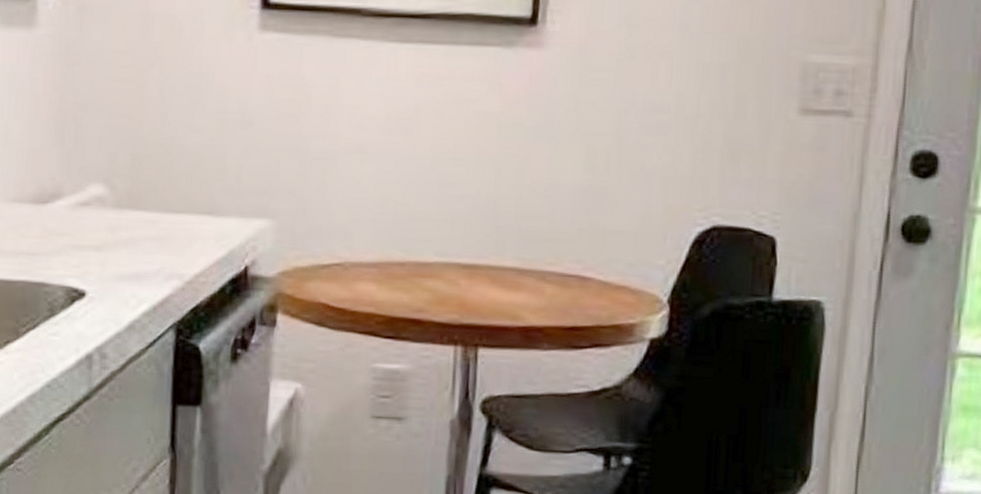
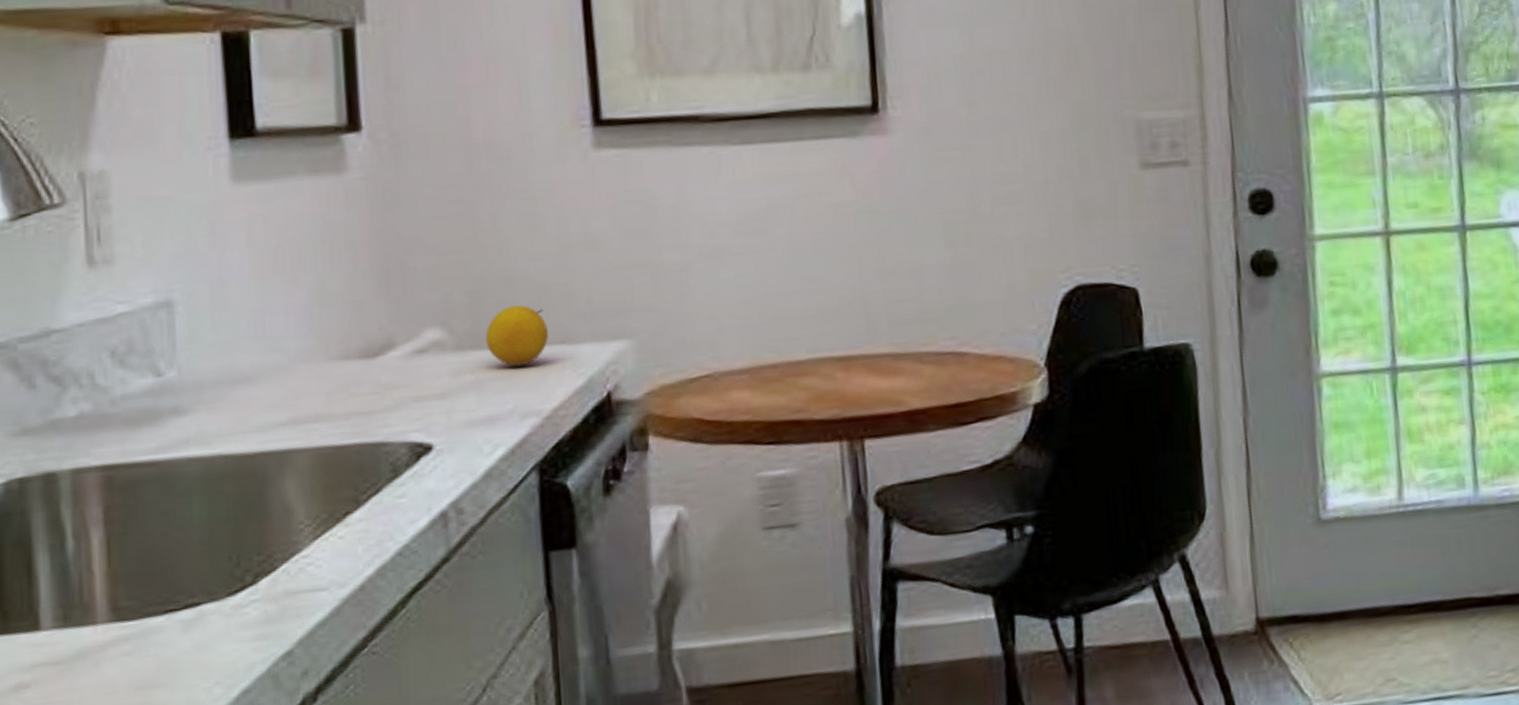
fruit: none [142,173,198,231] -> present [485,305,548,367]

